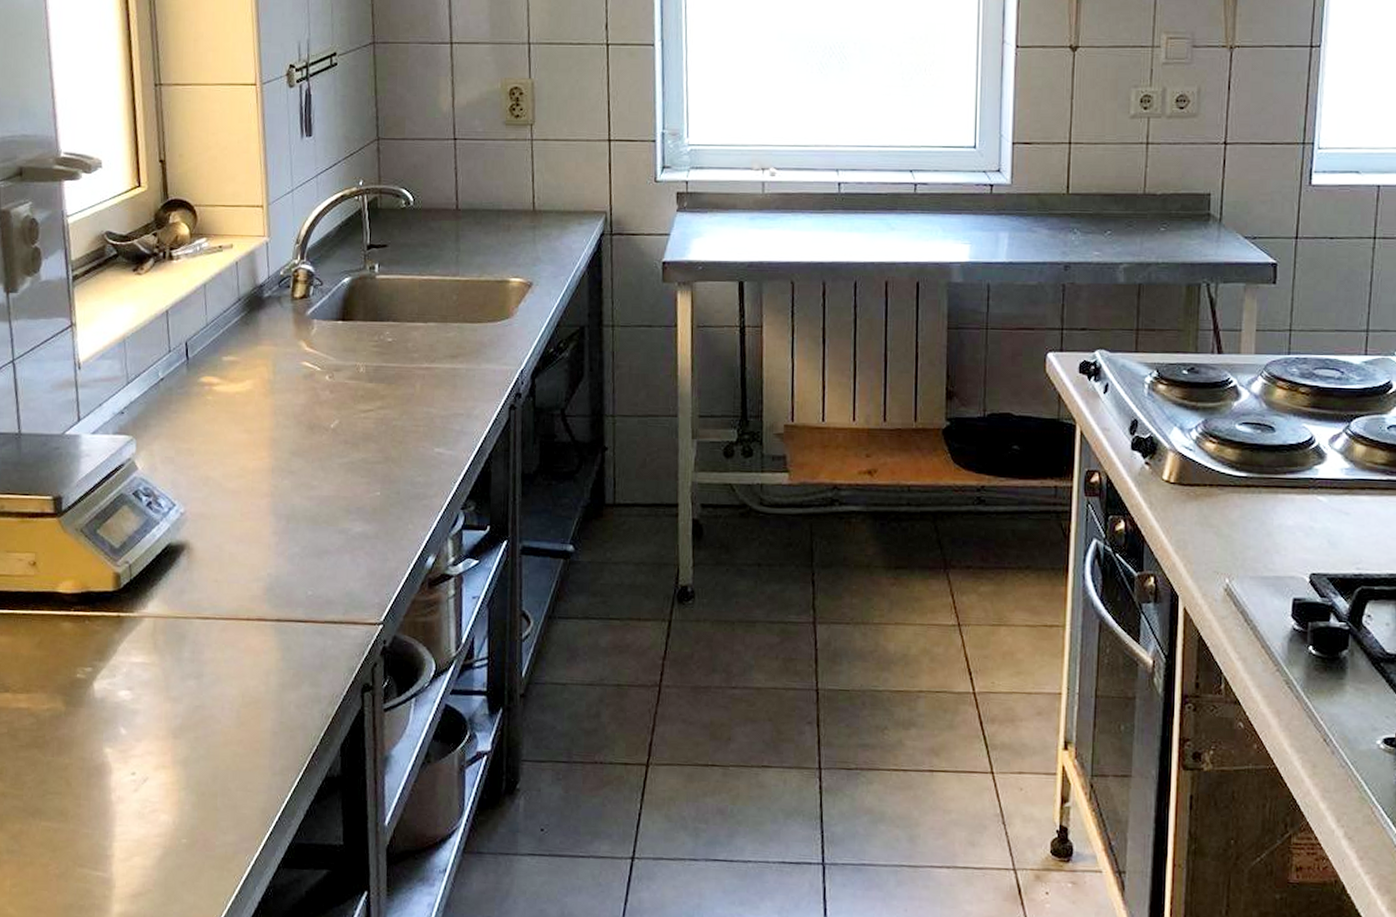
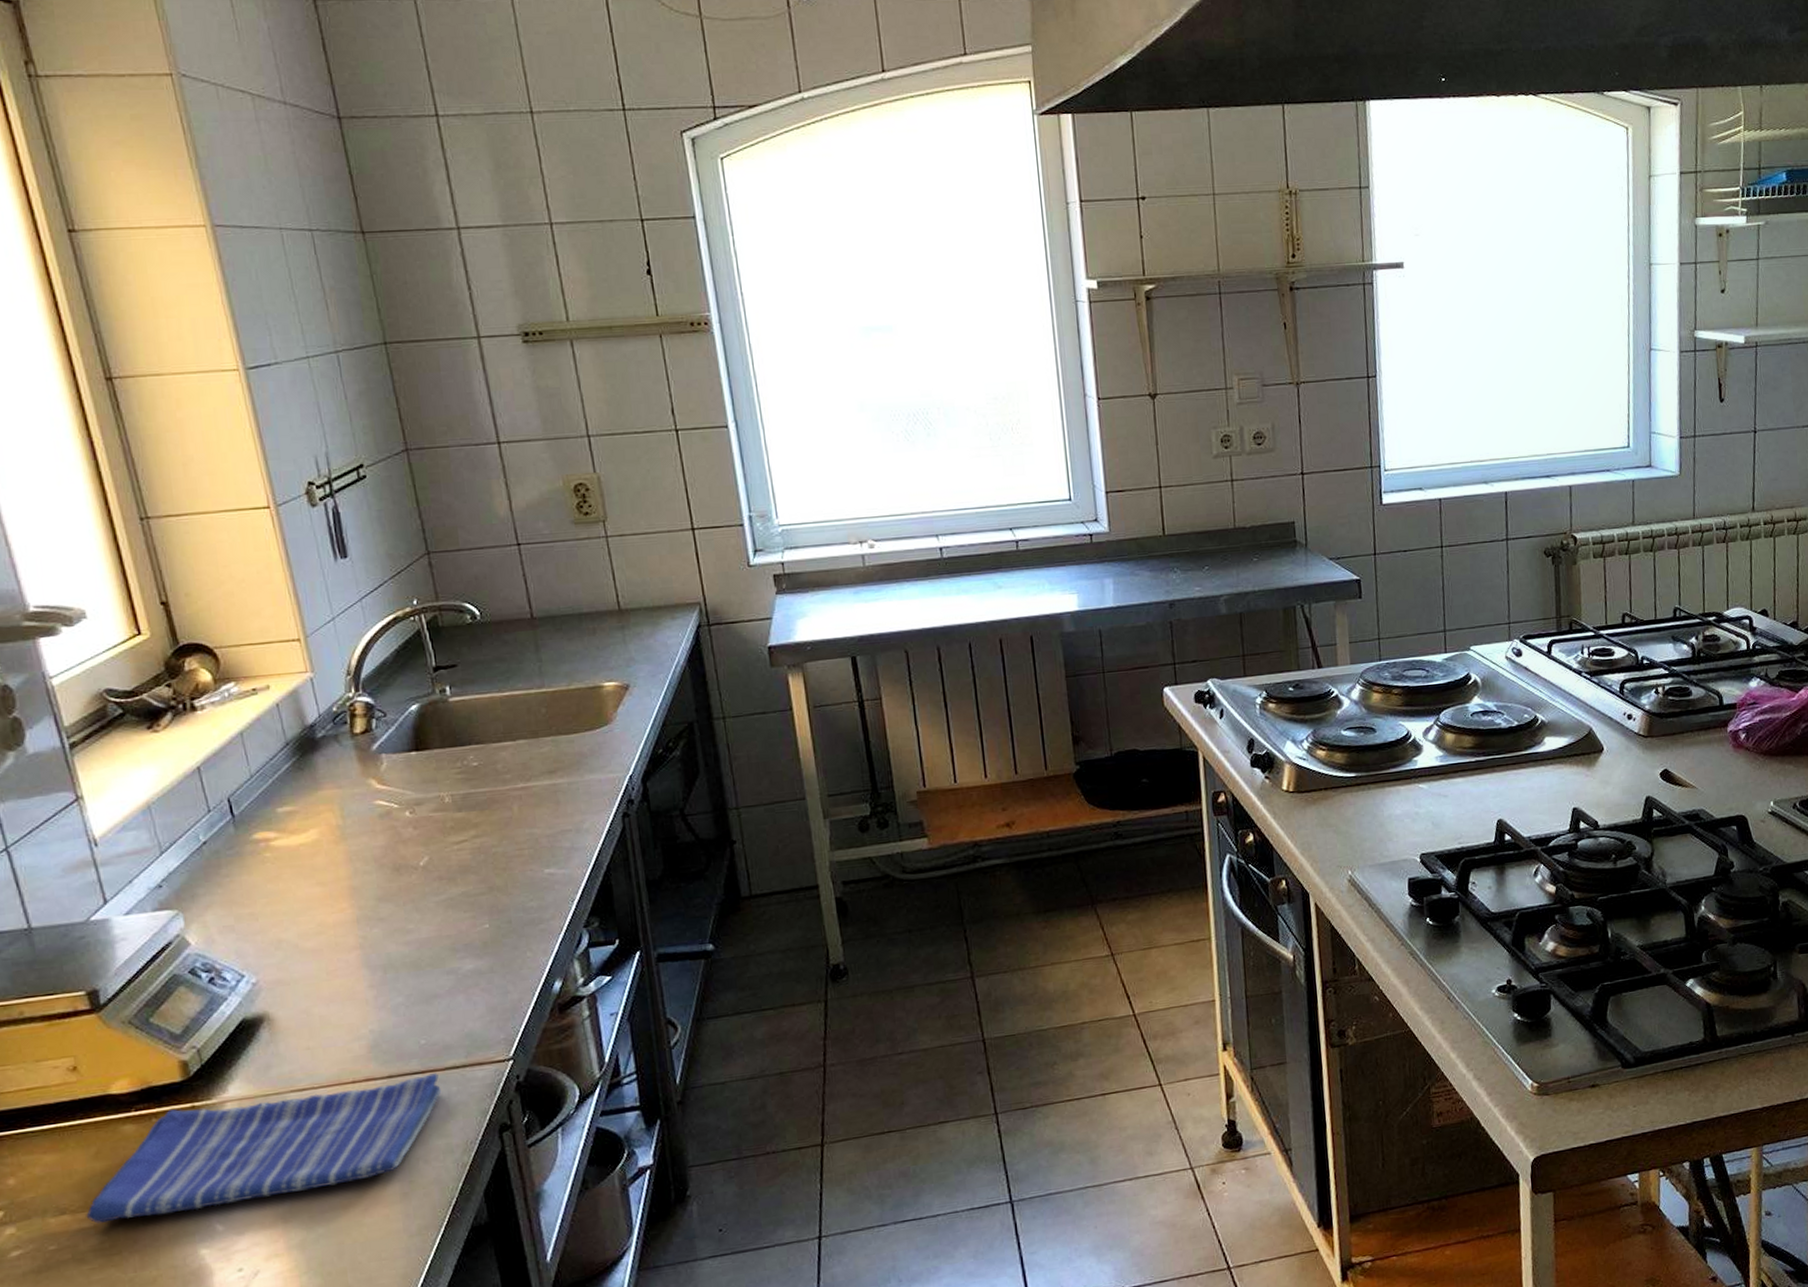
dish towel: none [23,614,319,712] -> present [86,1073,442,1224]

